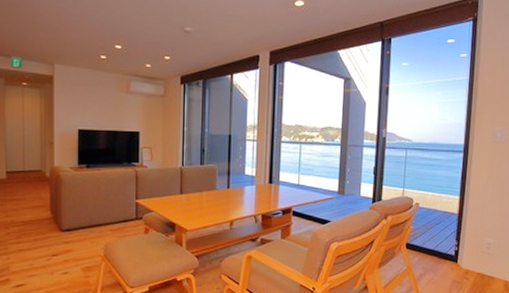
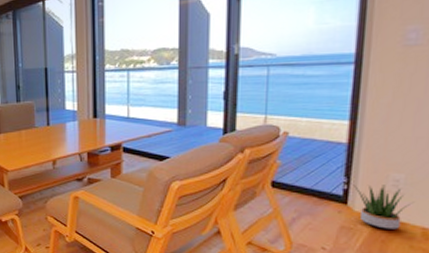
potted plant: none [461,247,500,282] -> present [352,184,414,229]

